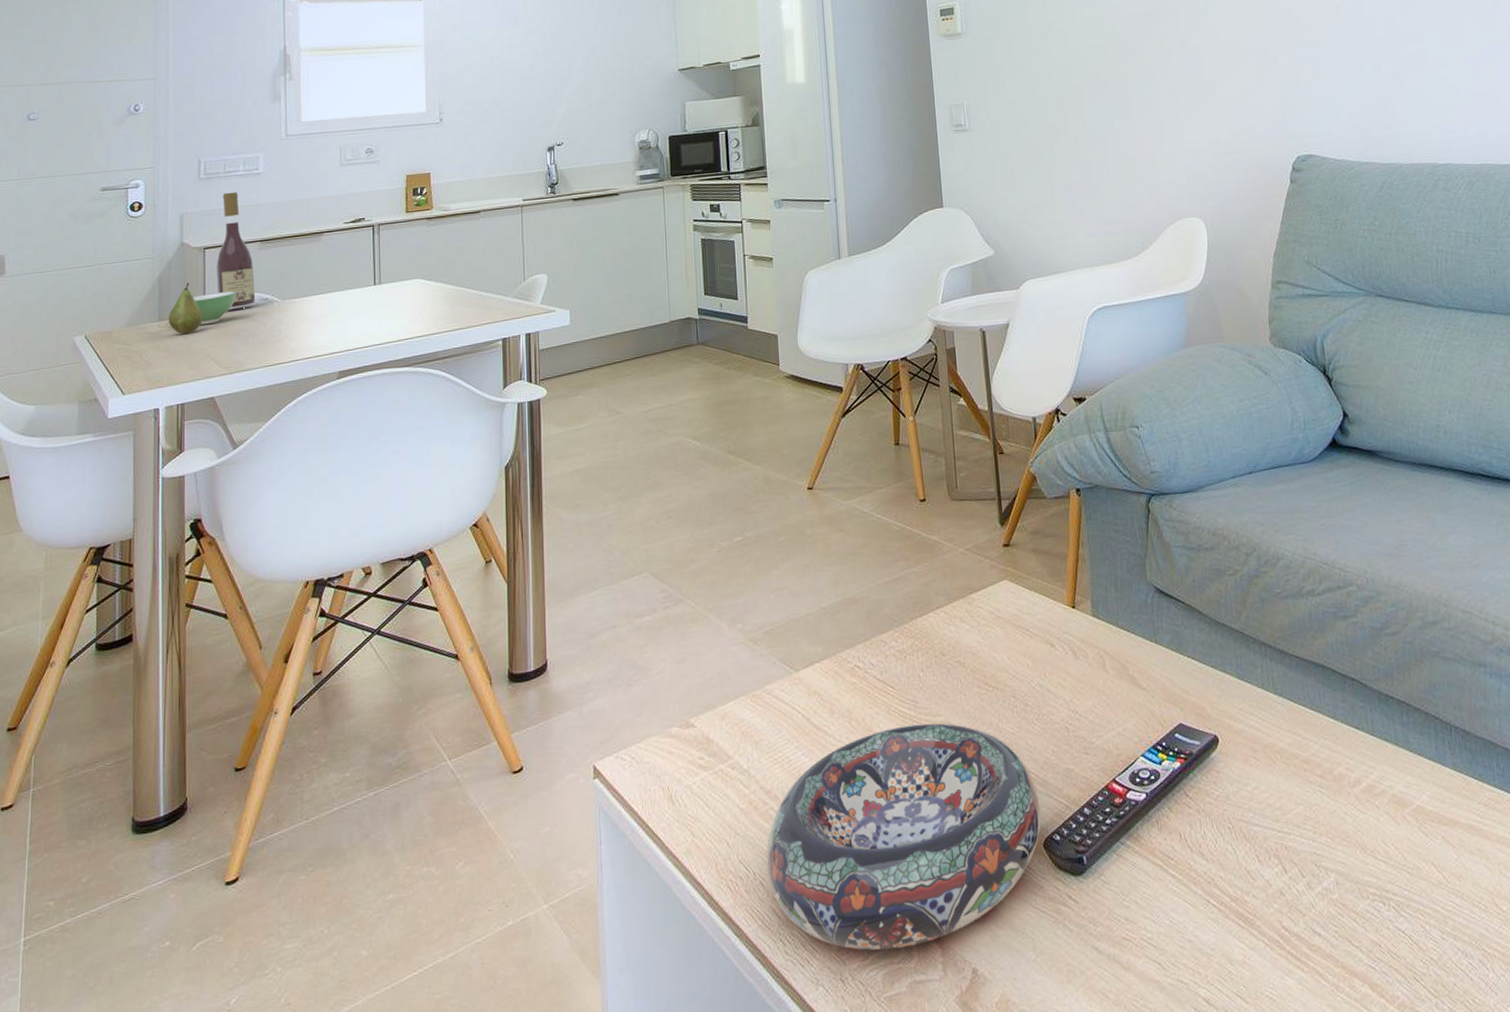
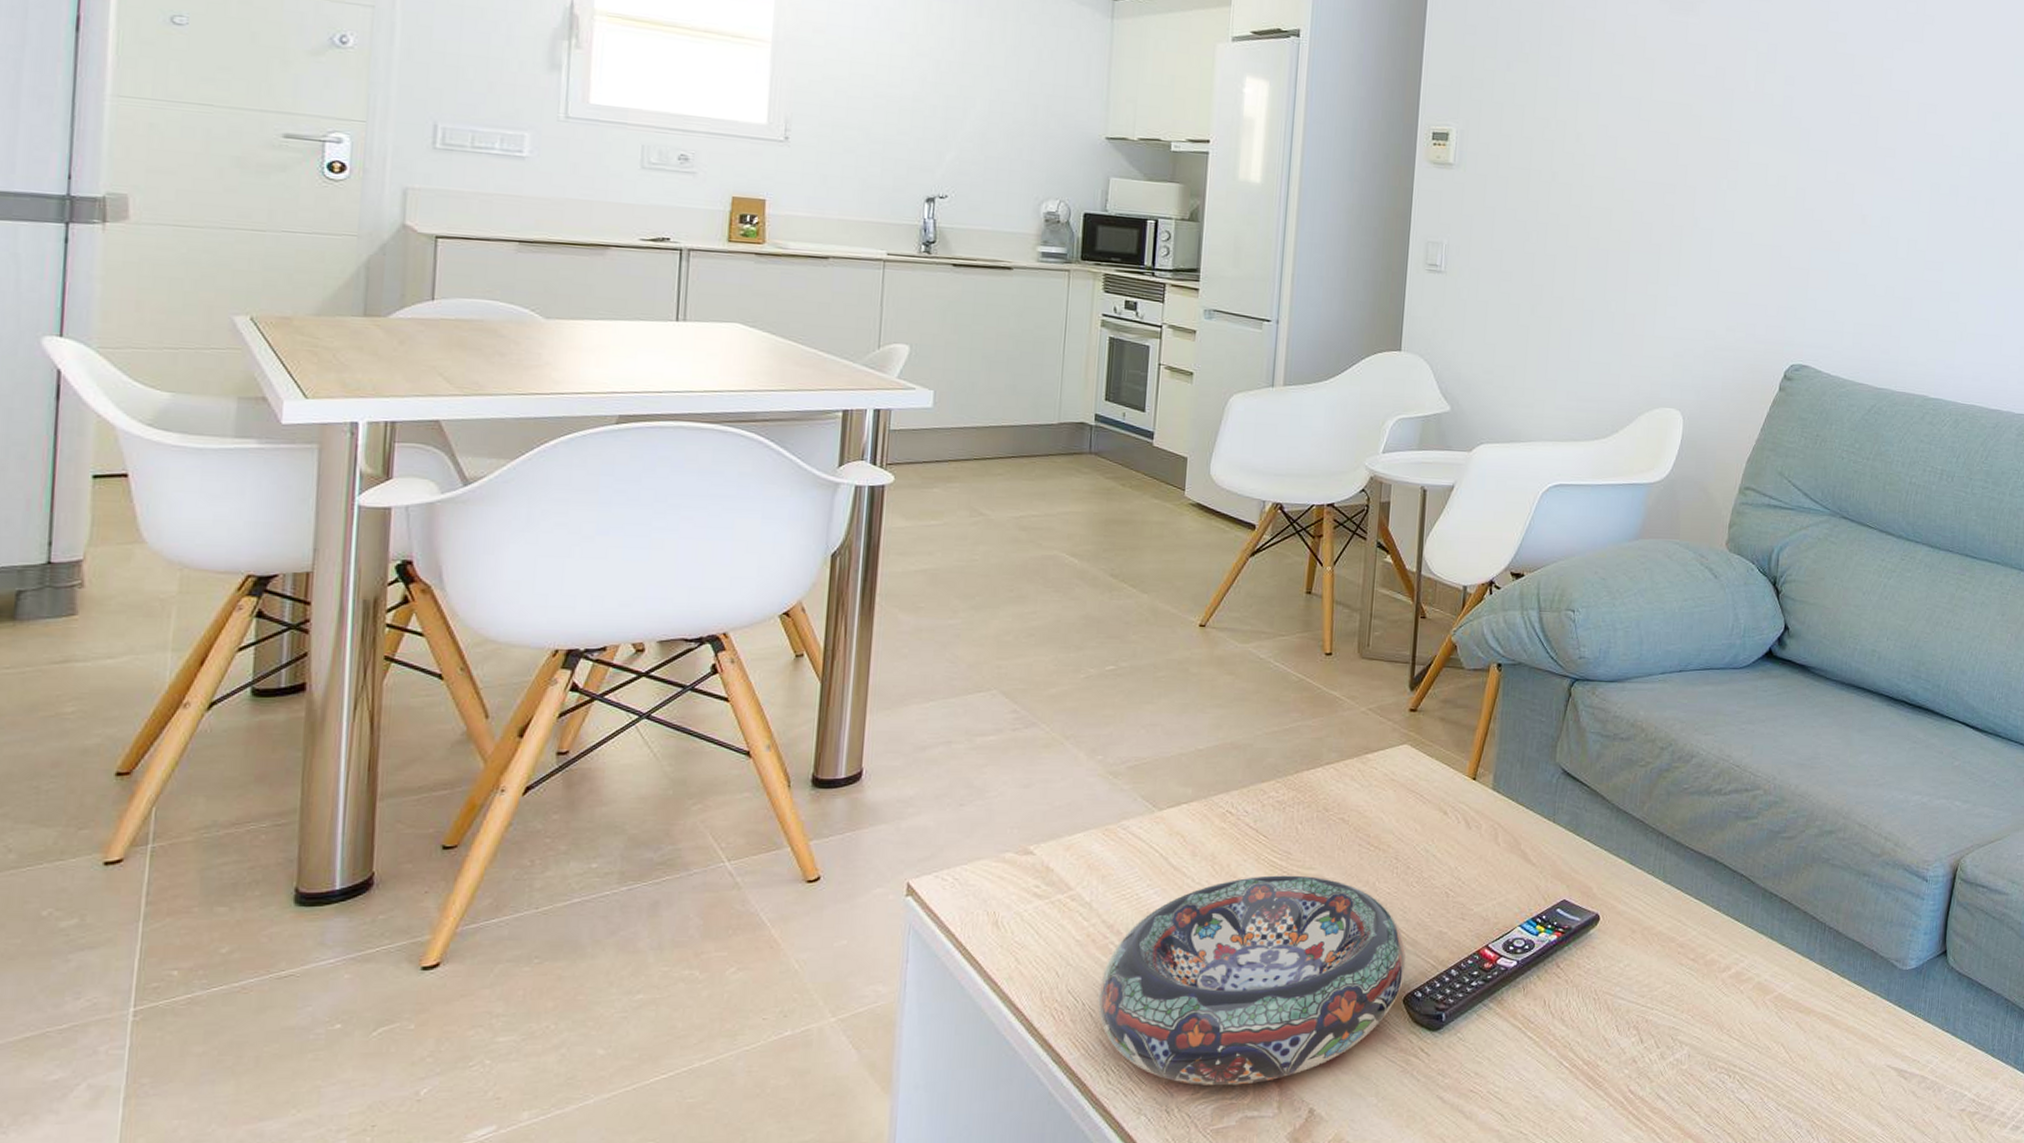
fruit: present [168,282,204,334] -> none [377,274,431,338]
bowl: present [193,291,238,325] -> none [416,293,482,332]
wine bottle: present [216,191,255,308] -> none [451,172,508,317]

